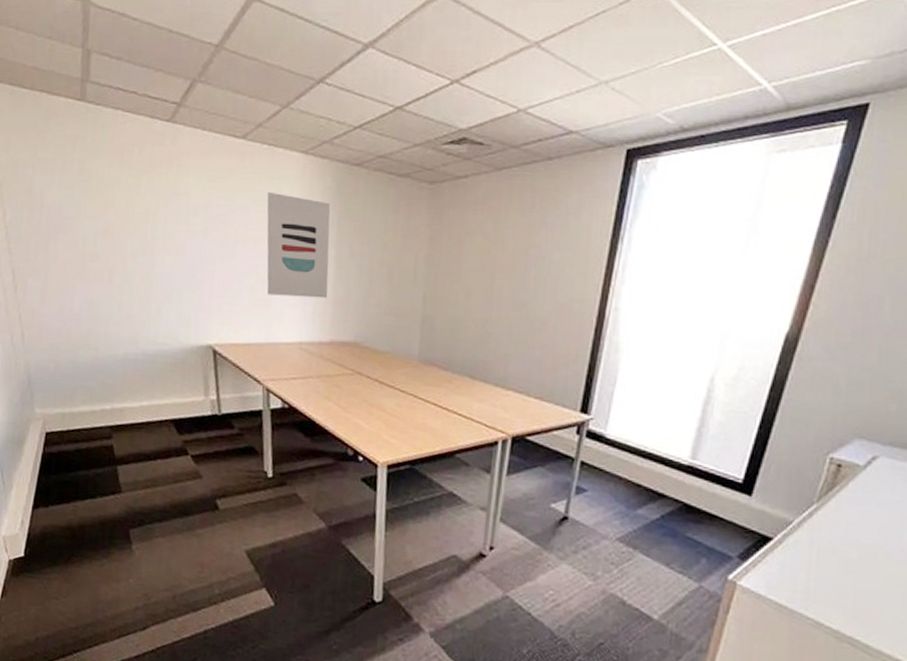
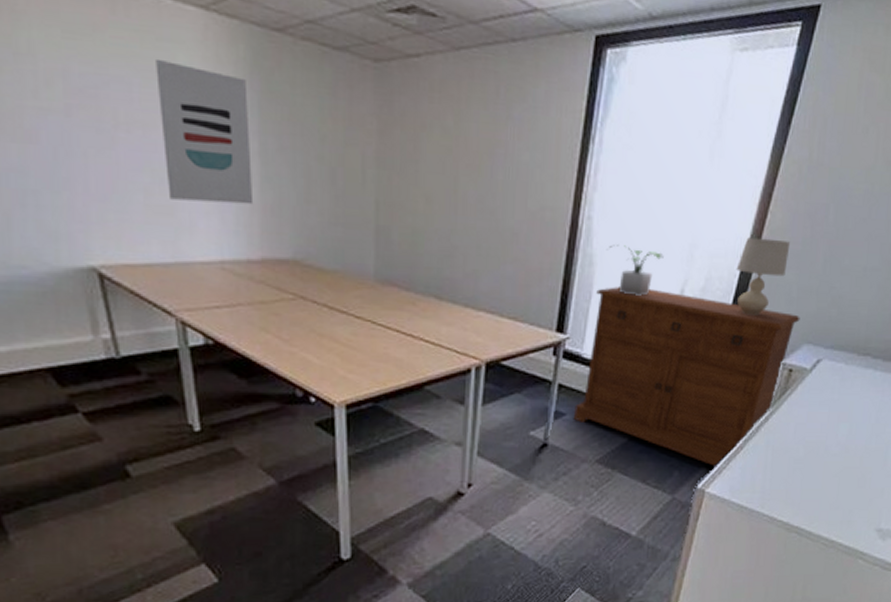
sideboard: none [594,373,851,560] -> present [573,287,800,468]
potted plant: none [635,334,693,382] -> present [609,245,664,296]
table lamp: none [773,328,838,407] -> present [736,237,791,315]

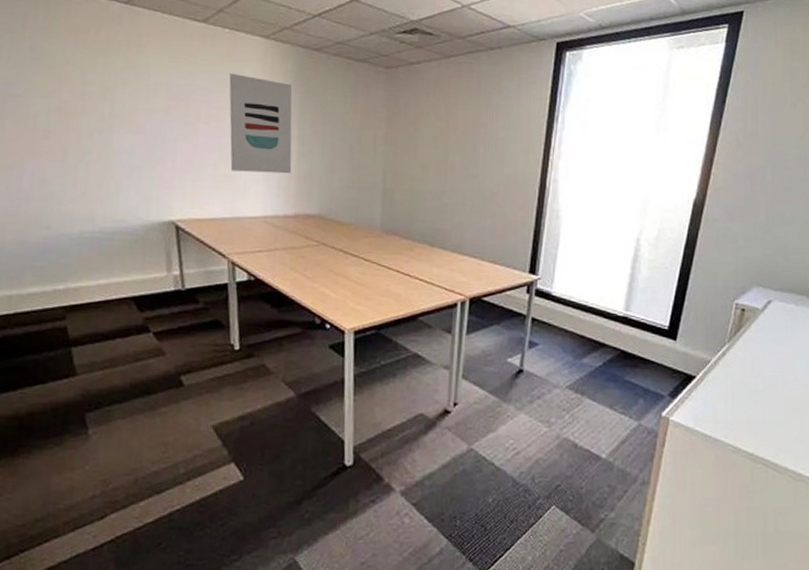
sideboard: present [573,287,800,468] -> none [545,236,748,397]
potted plant: present [609,245,664,296] -> none [573,202,620,244]
table lamp: present [736,237,791,315] -> none [685,195,734,261]

